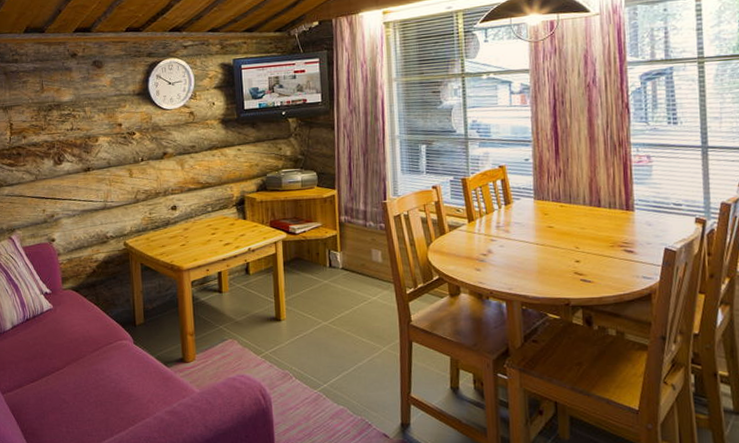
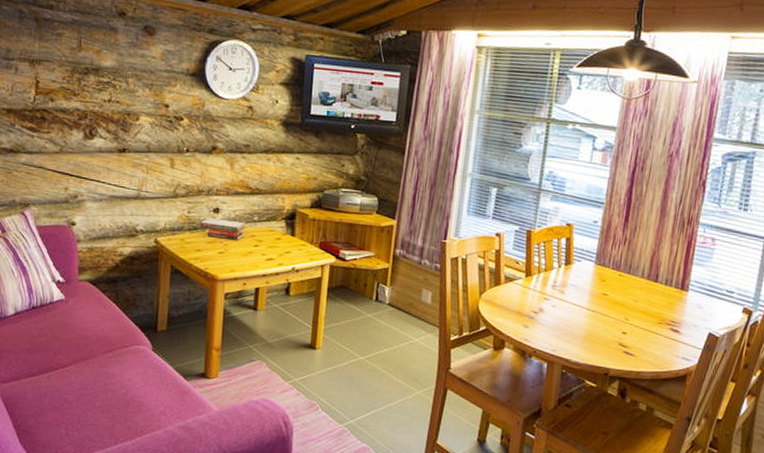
books: none [161,214,202,233] -> present [200,218,246,241]

